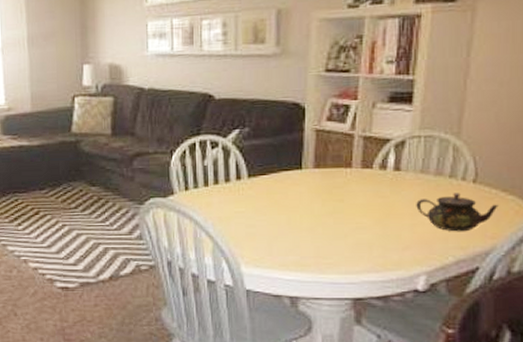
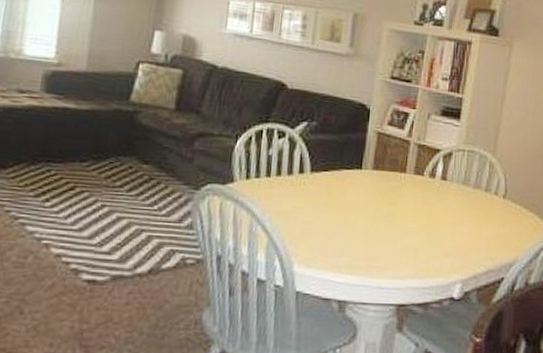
teapot: present [416,193,498,232] -> none [457,206,521,243]

